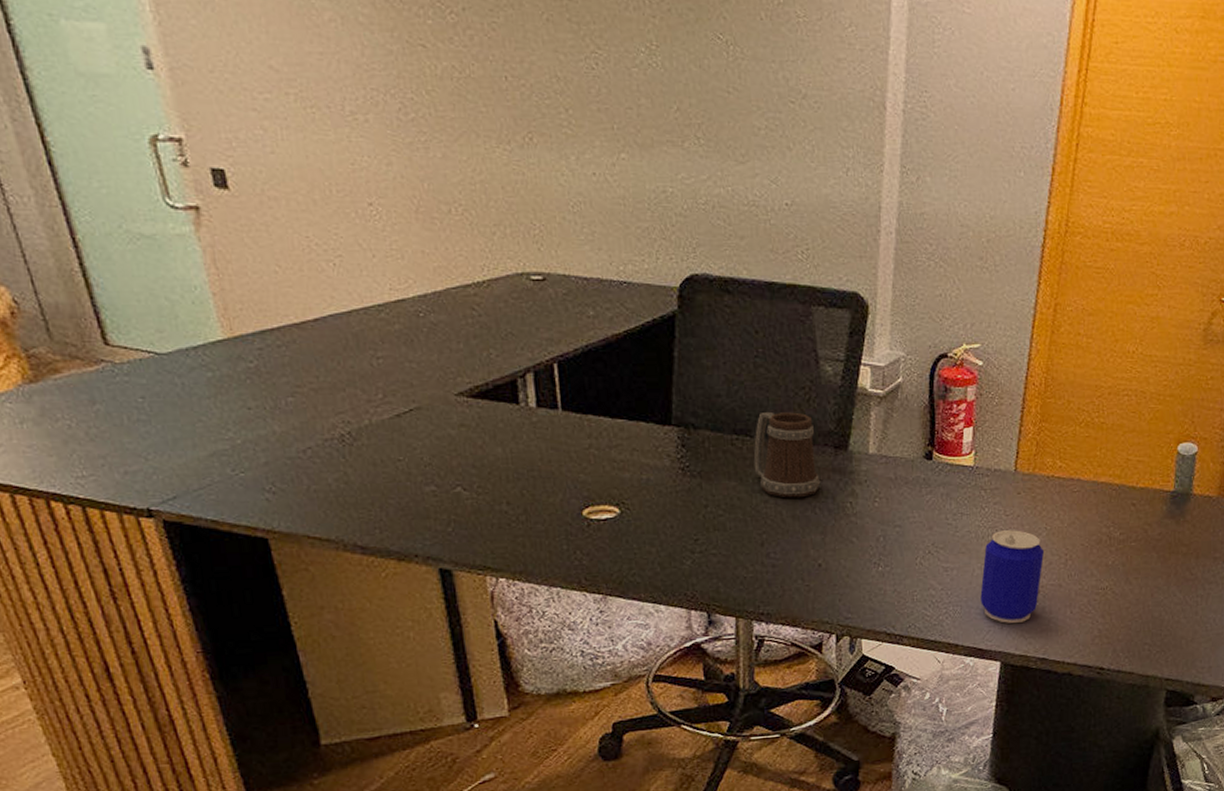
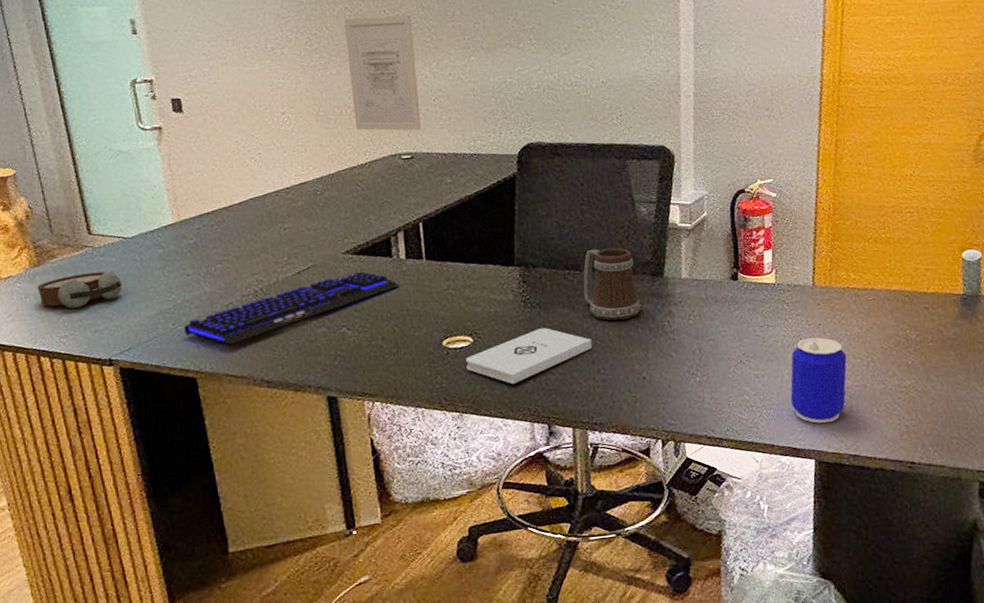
alarm clock: none [37,396,159,442] -> present [37,271,122,309]
keyboard: none [248,419,529,500] -> present [184,271,399,345]
wall art: none [451,81,555,244] -> present [344,15,421,131]
notepad: none [611,501,762,564] -> present [466,328,592,384]

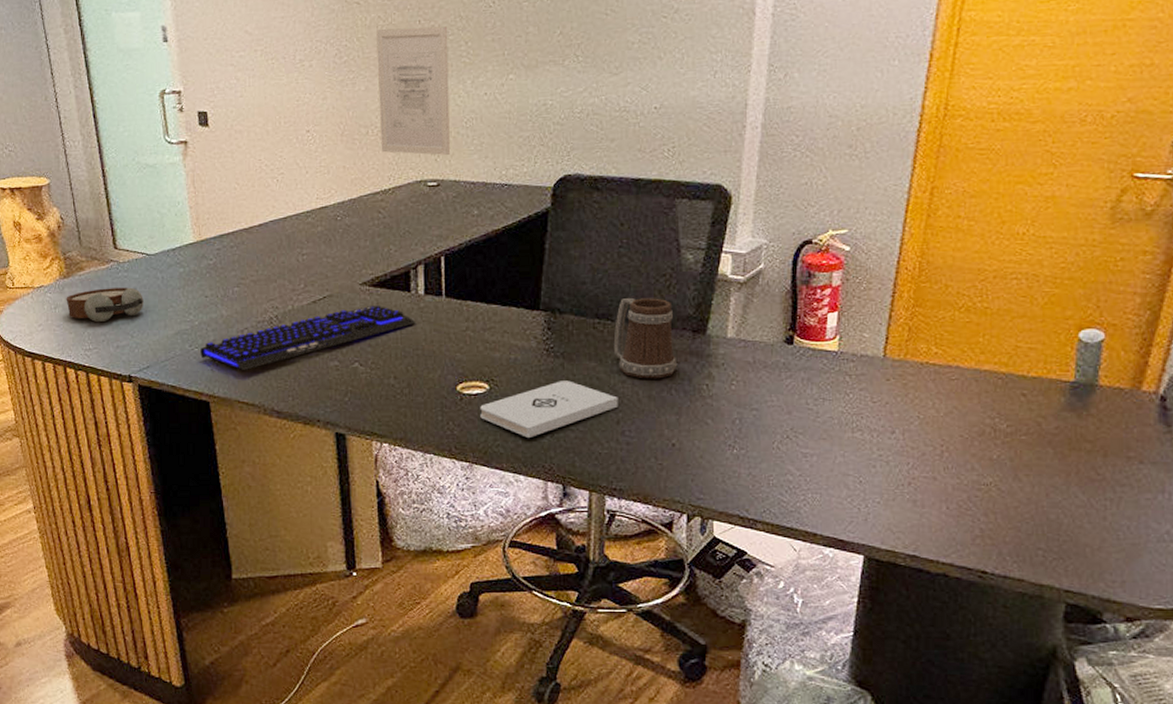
beer can: present [790,337,847,423] -> none [842,417,917,515]

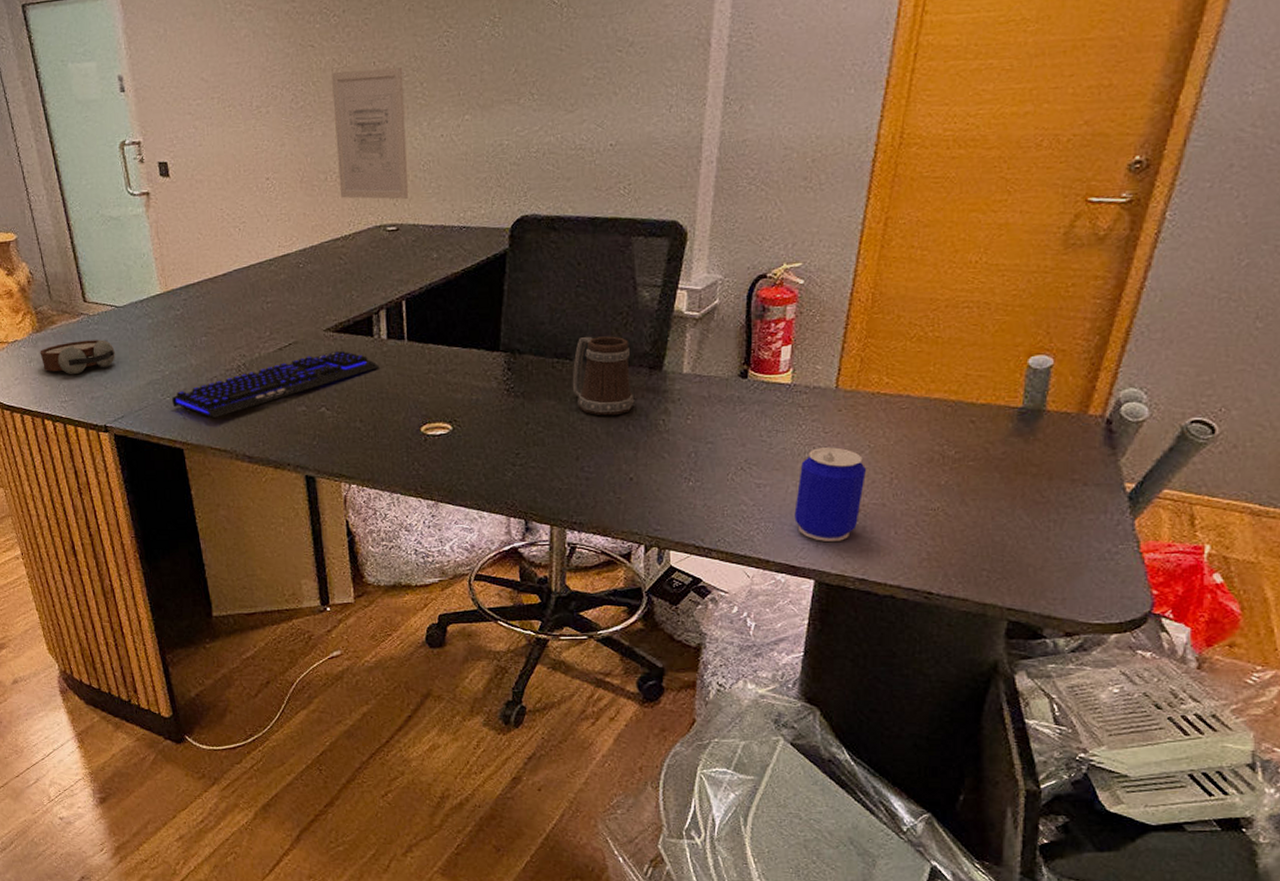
notepad: present [480,380,618,438] -> none [444,419,578,476]
beer can: none [842,417,917,515] -> present [794,447,867,541]

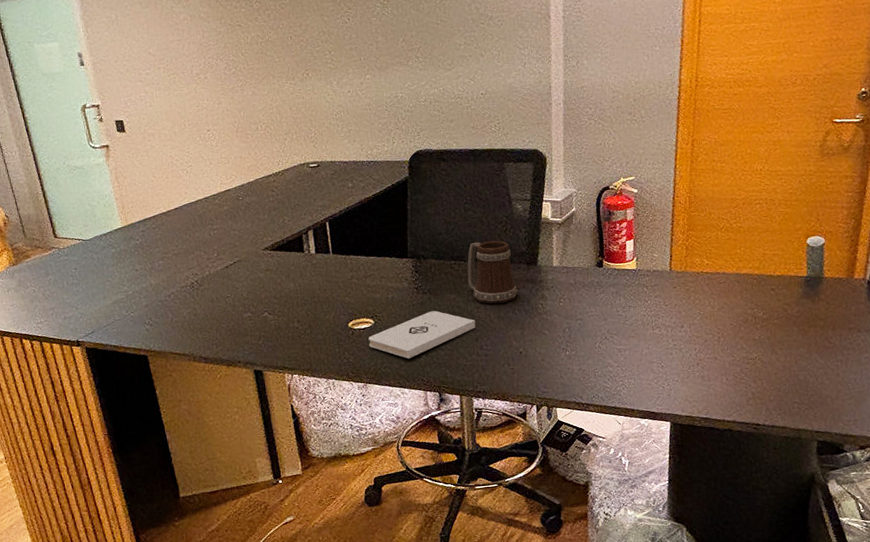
alarm clock: present [40,339,115,375] -> none [16,268,84,300]
keyboard: present [172,350,380,419] -> none [135,265,311,328]
wall art: present [332,67,408,200] -> none [257,40,325,143]
notepad: none [444,419,578,476] -> present [368,311,476,359]
beer can: present [794,447,867,541] -> none [649,316,700,391]

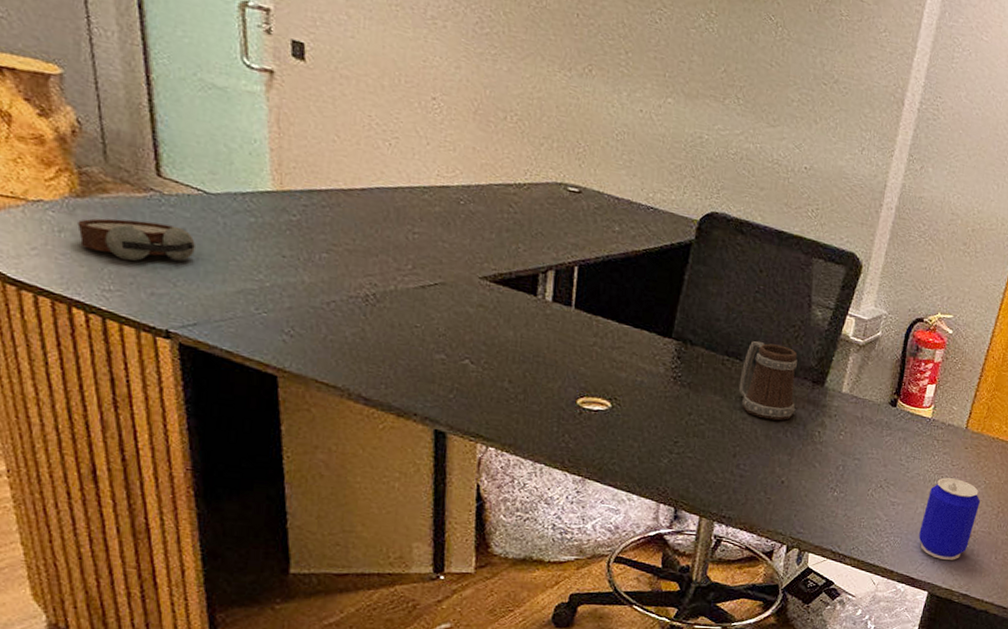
alarm clock: none [16,268,84,300] -> present [77,218,195,262]
notepad: present [368,311,476,359] -> none [598,409,738,460]
beer can: none [649,316,700,391] -> present [918,477,981,560]

